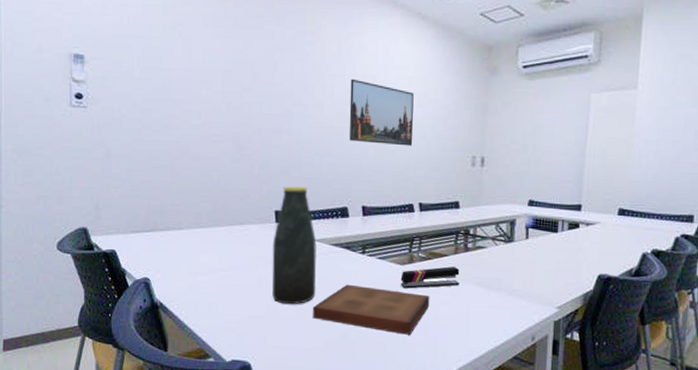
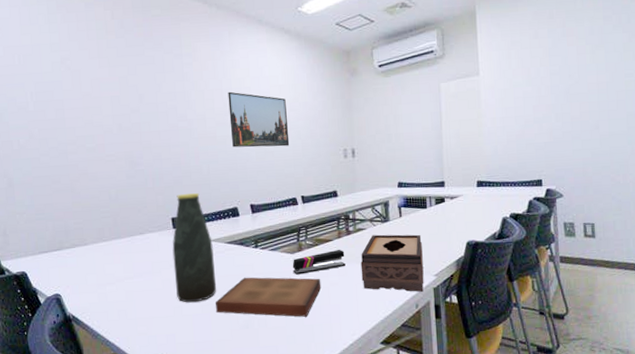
tissue box: none [475,255,548,324] -> present [360,234,424,292]

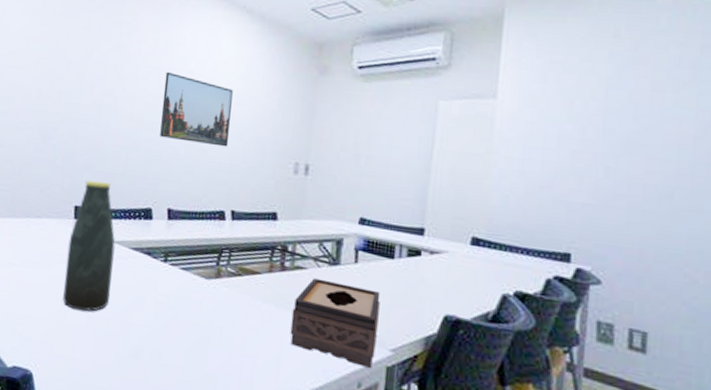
book: present [216,277,321,317] -> none [104,294,238,362]
stapler: present [292,249,346,275] -> none [204,285,274,311]

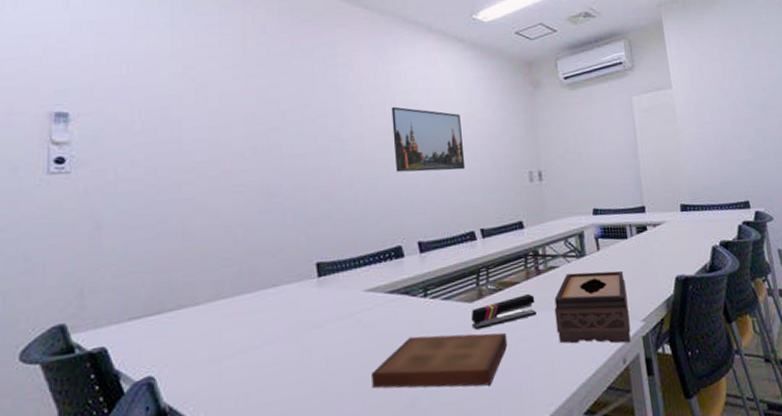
bottle: present [63,179,116,312] -> none [316,230,374,377]
book: none [104,294,238,362] -> present [372,332,508,389]
stapler: none [204,285,274,311] -> present [471,293,536,330]

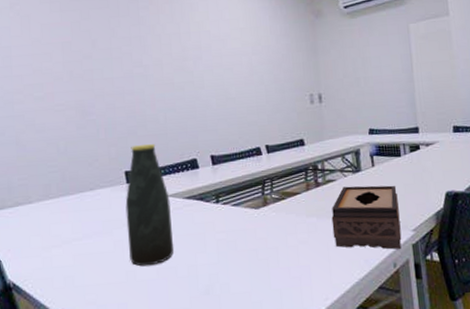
bottle: none [316,230,374,377] -> present [125,144,175,267]
book: present [372,332,508,389] -> none [173,235,289,280]
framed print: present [391,106,466,172] -> none [186,35,252,94]
stapler: present [471,293,536,330] -> none [257,202,315,233]

